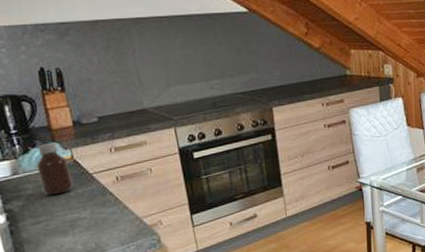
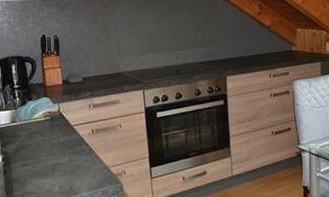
bottle: present [37,142,73,196] -> none [31,96,57,142]

